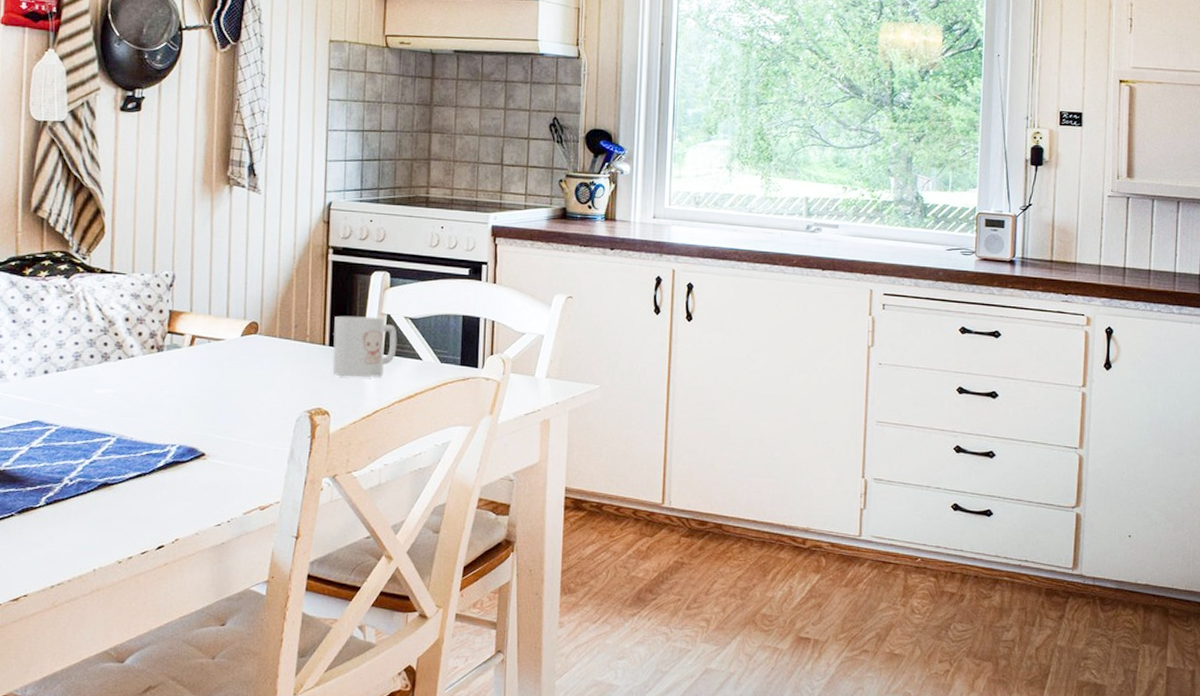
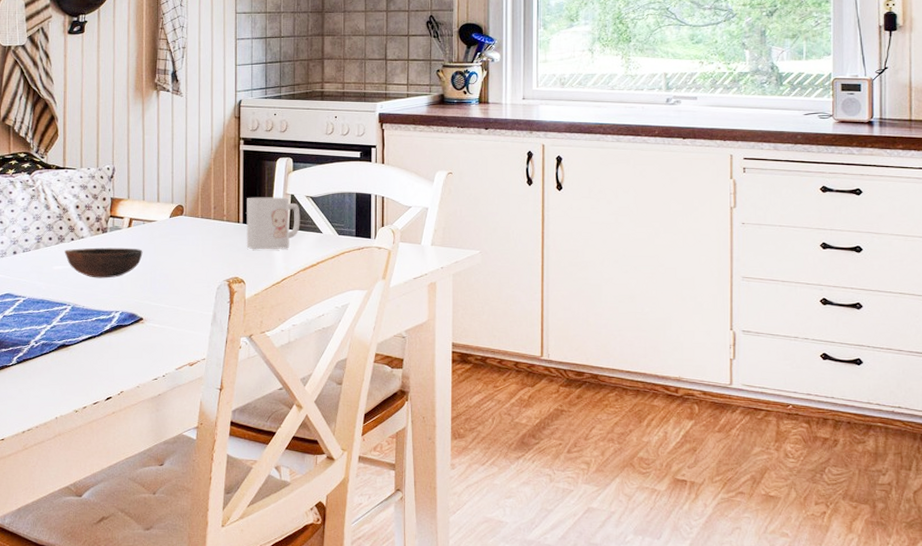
bowl: none [109,368,207,406] -> present [64,247,143,278]

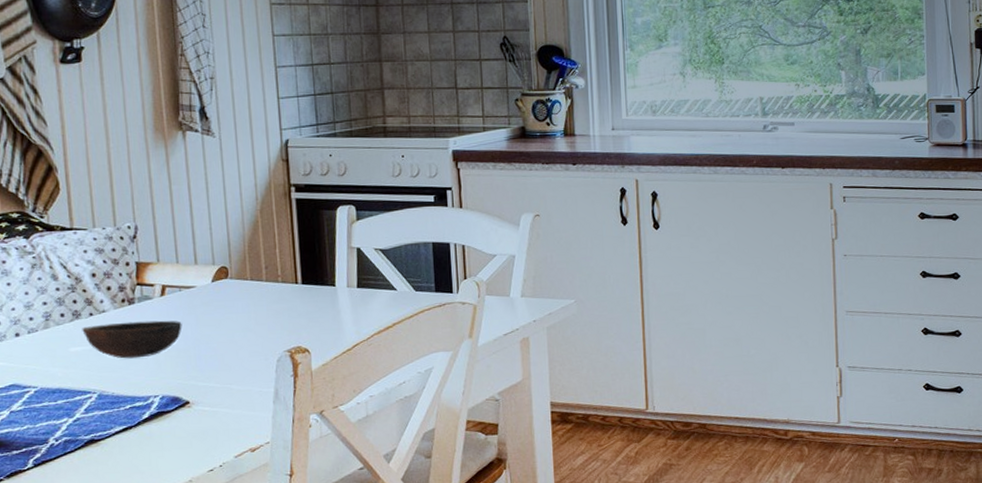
mug: present [246,197,300,249] -> none [304,251,370,313]

